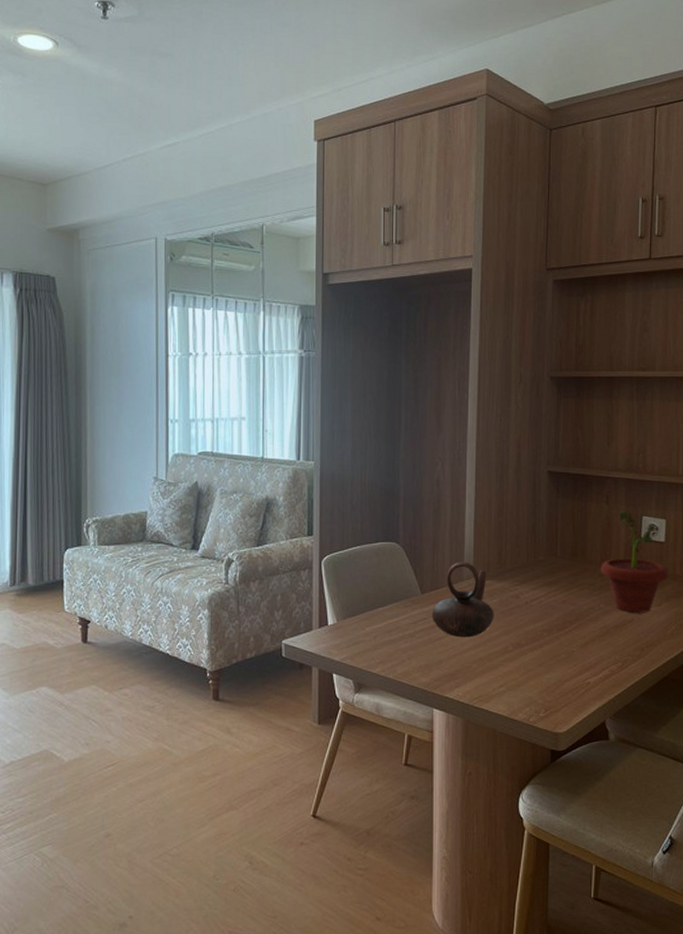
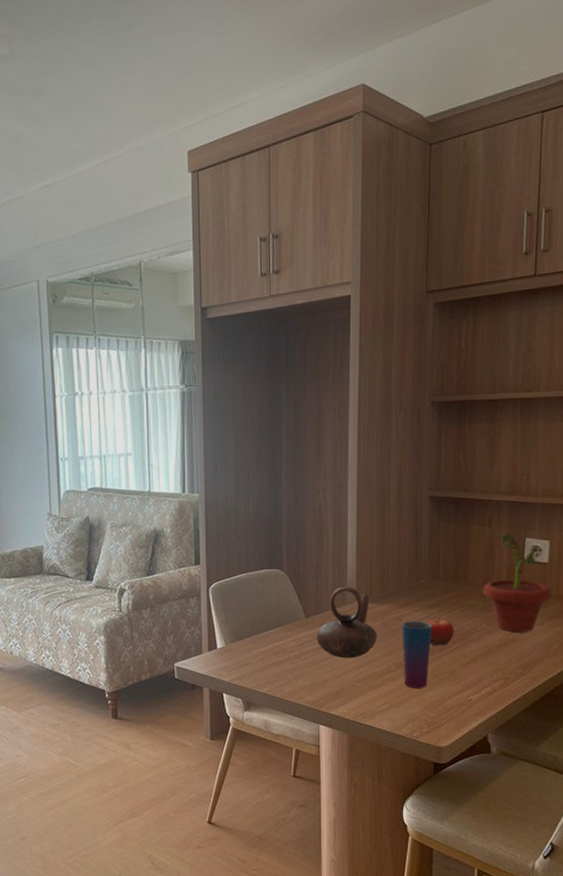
cup: none [519,599,550,670] -> present [402,621,432,688]
fruit: none [544,594,572,626] -> present [426,616,454,646]

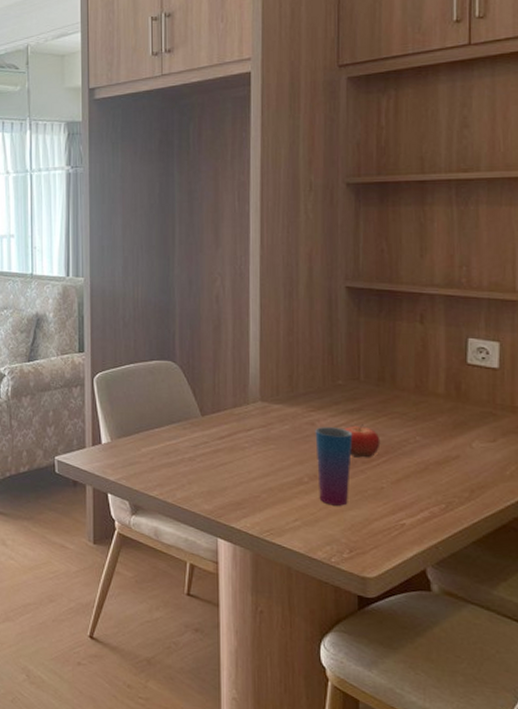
teapot: present [316,586,377,659] -> none [213,383,286,465]
potted plant: present [483,530,552,632] -> none [415,328,505,449]

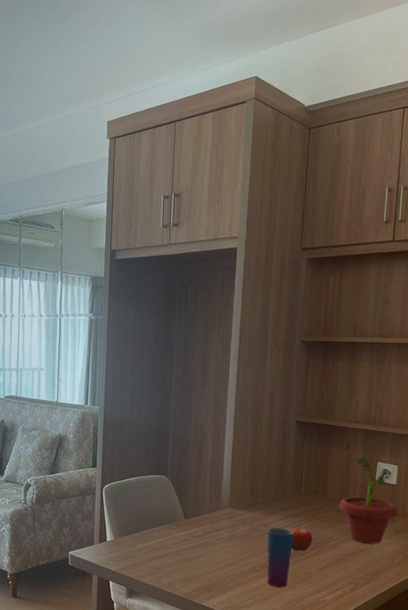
potted plant: none [415,328,505,449] -> present [339,454,399,544]

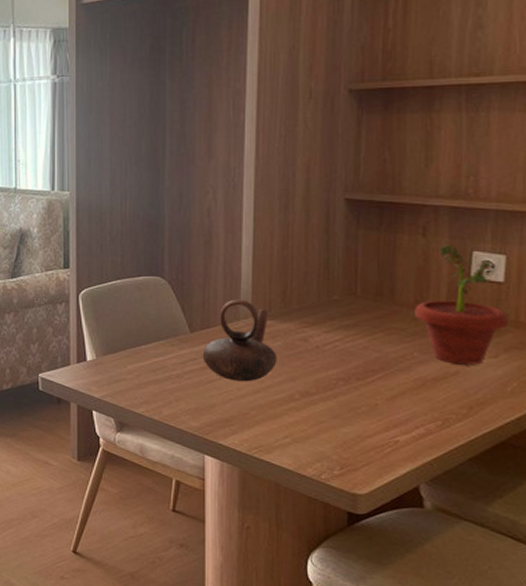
teapot: none [193,494,246,557] -> present [202,299,277,382]
cup: present [267,528,294,587] -> none [308,343,347,423]
fruit: present [289,525,313,551] -> none [340,339,376,375]

